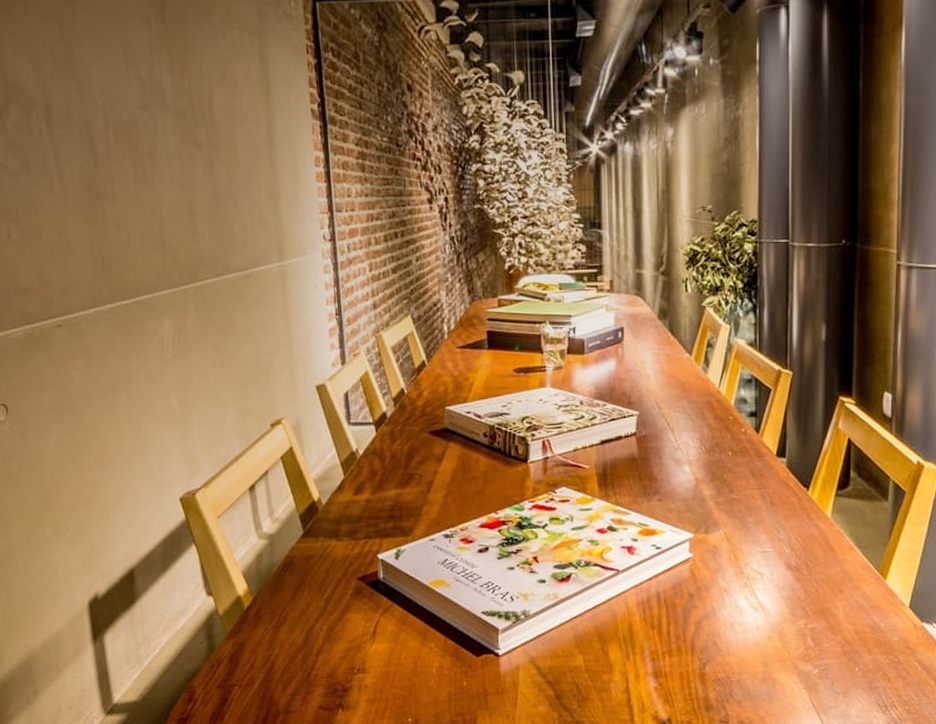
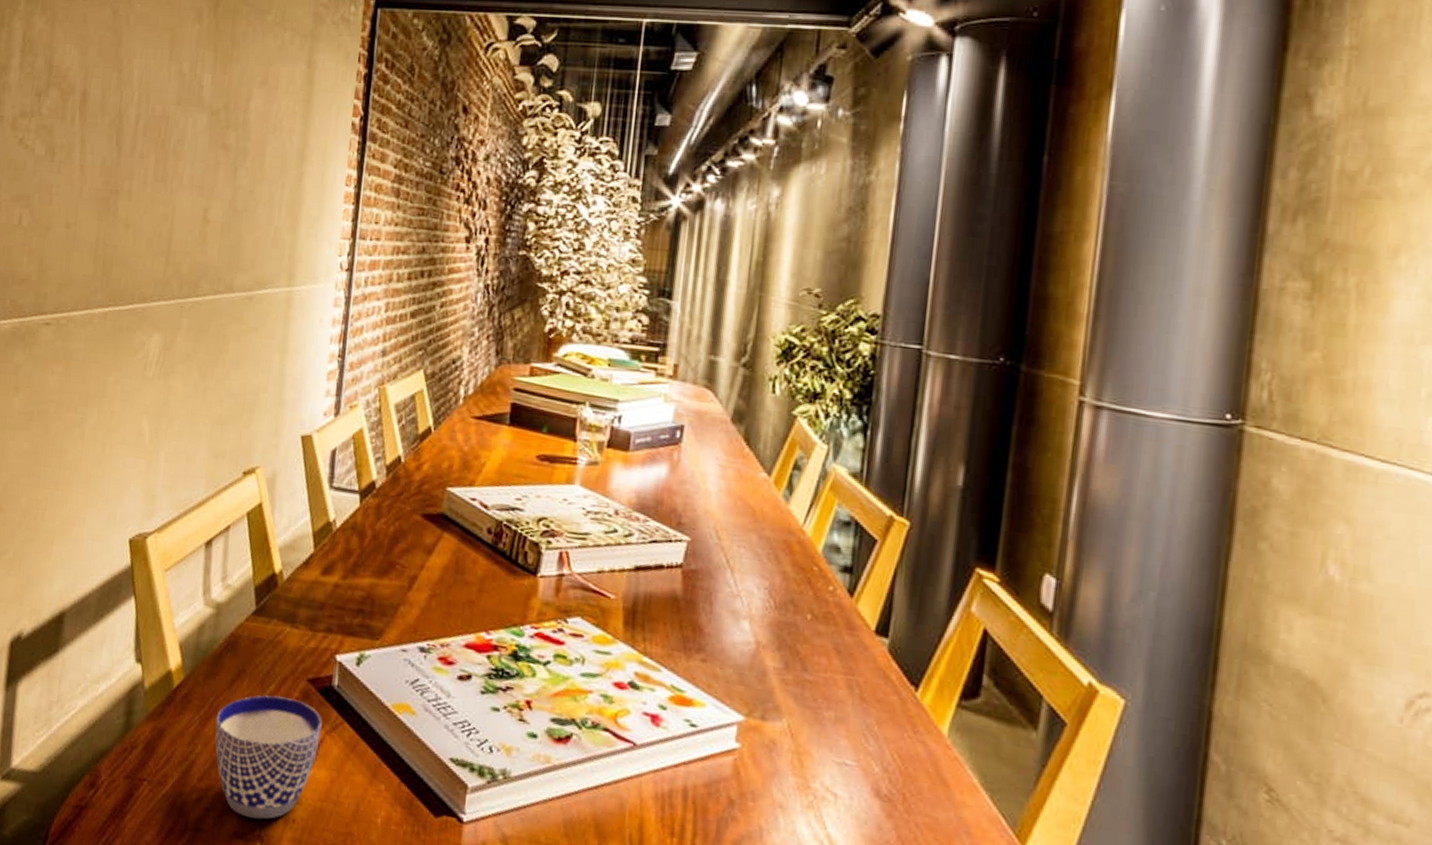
cup: none [286,596,376,693] -> present [215,695,322,820]

